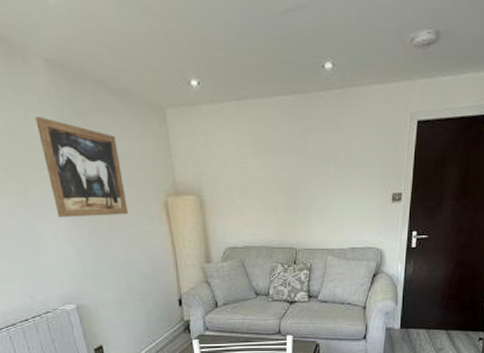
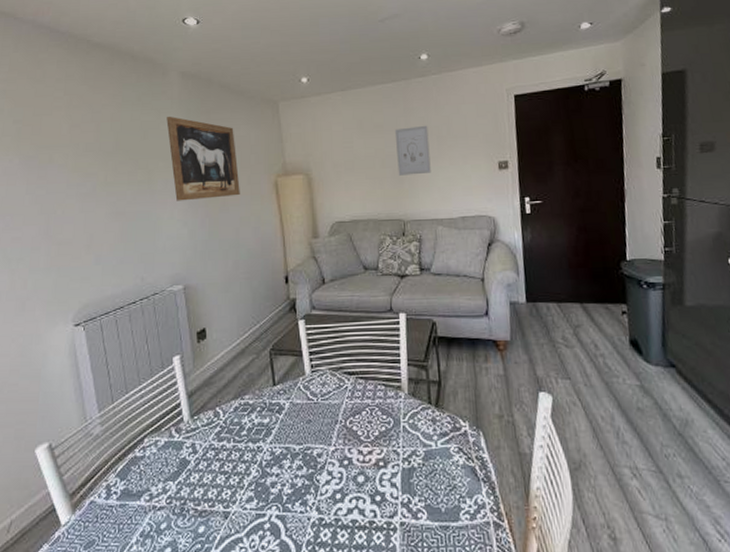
wall art: none [291,148,326,203] -> present [394,125,431,176]

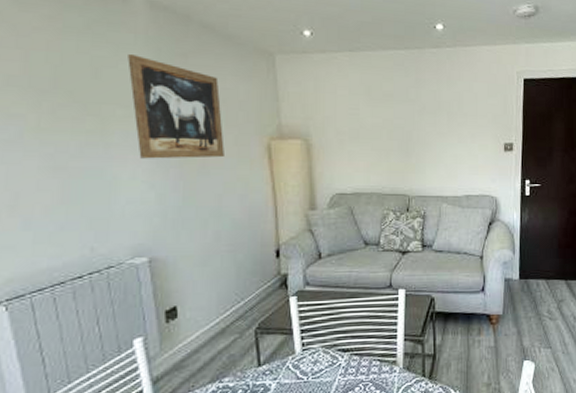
wall art: present [394,125,431,176] -> none [404,99,439,150]

